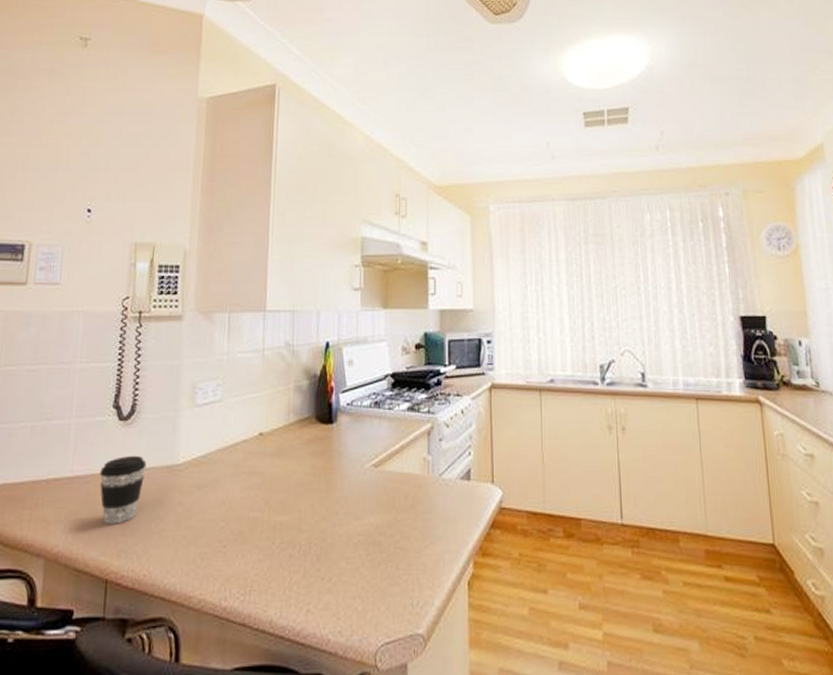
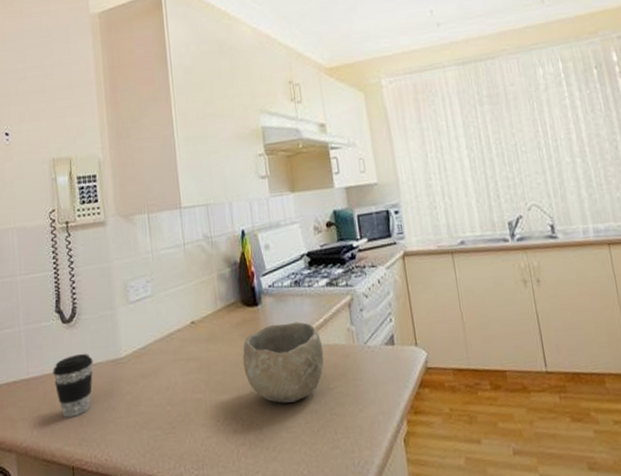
bowl: none [309,445,396,531] -> present [242,322,324,403]

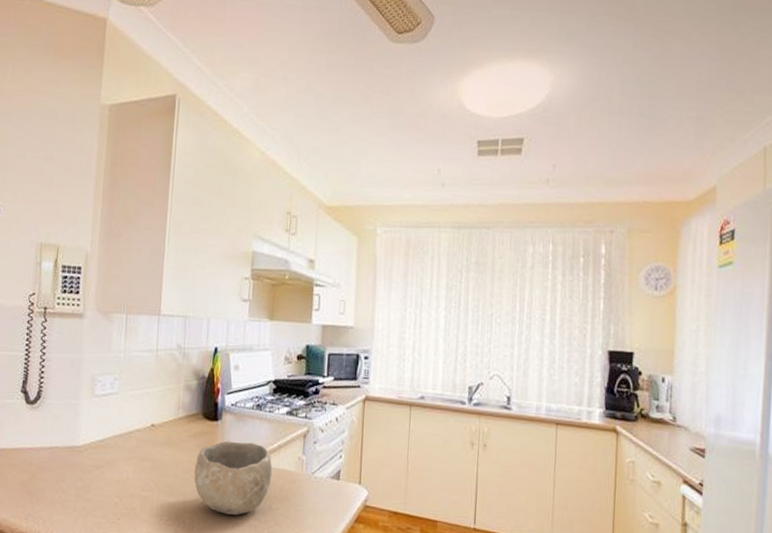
coffee cup: present [53,353,93,418] -> none [10,435,51,493]

